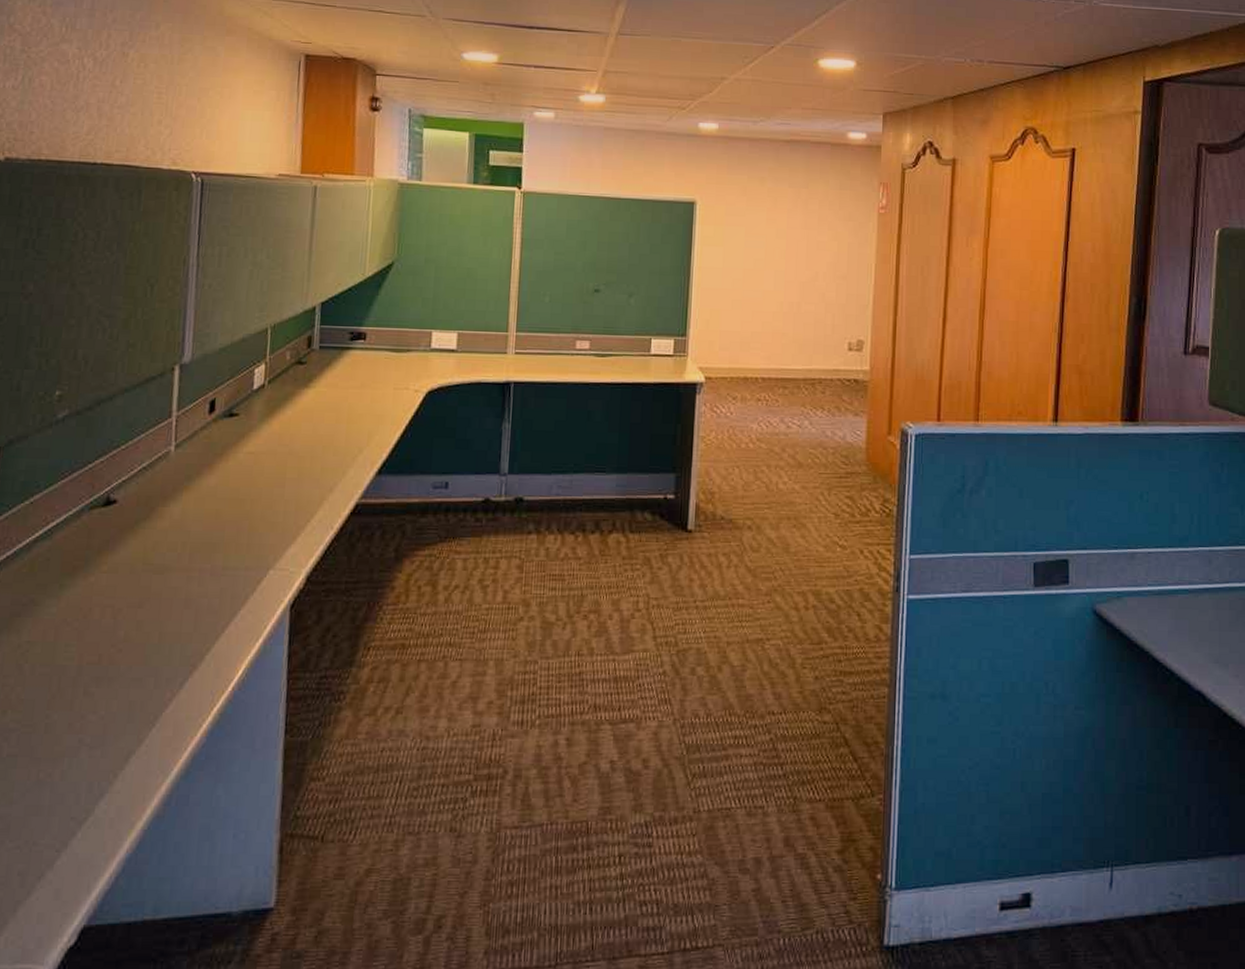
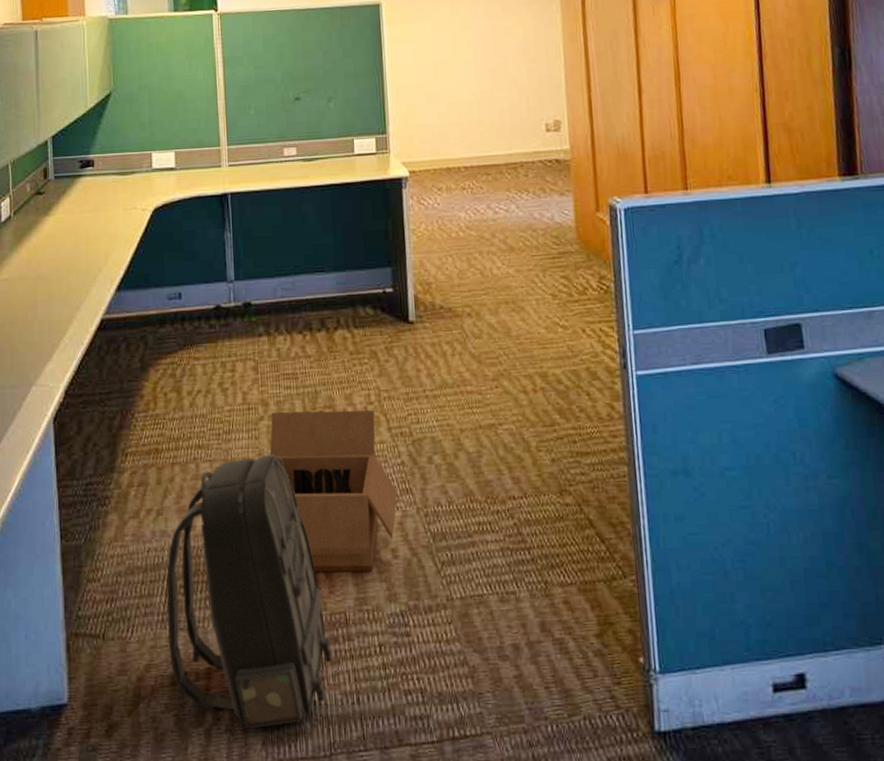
backpack: none [394,657,570,944] -> present [166,455,333,734]
box: none [527,613,655,781] -> present [270,410,397,573]

